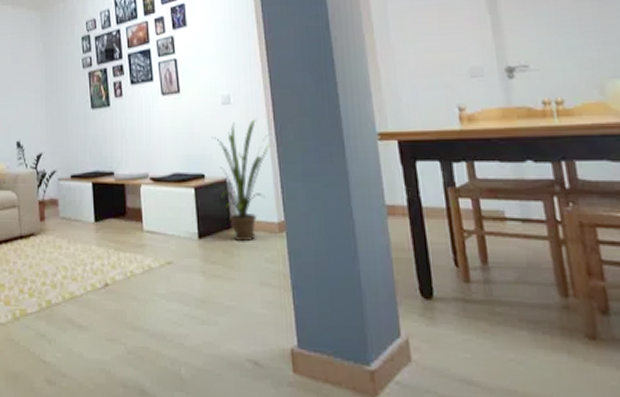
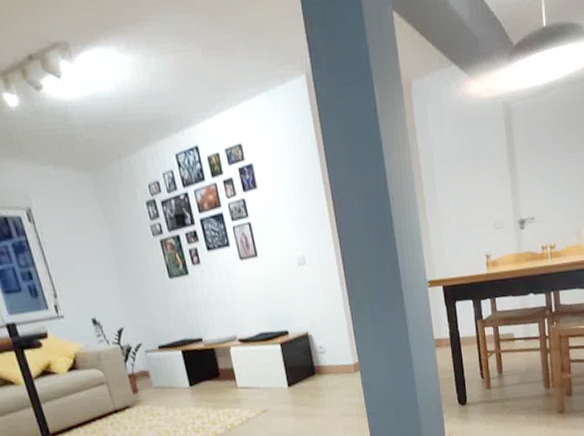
house plant: present [211,119,270,242] -> none [291,277,343,385]

